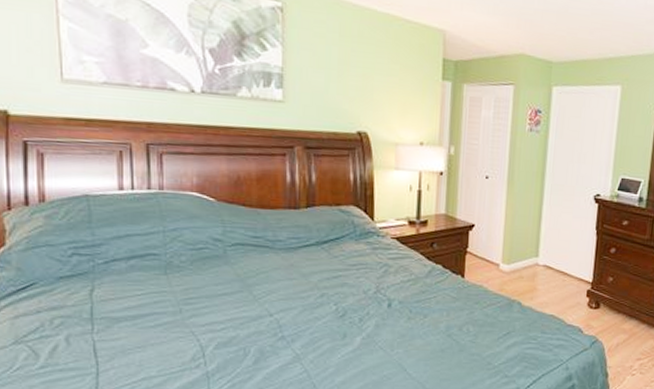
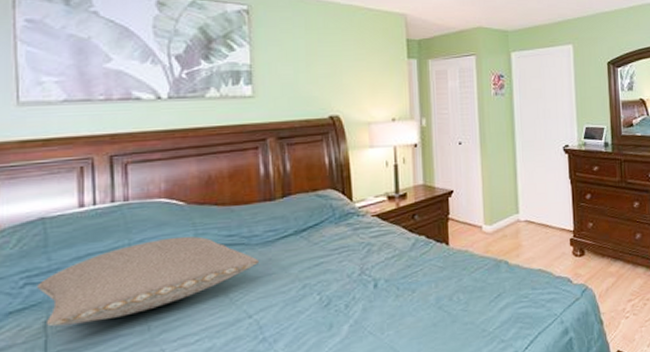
pillow: none [83,230,281,298] -> present [37,236,259,327]

